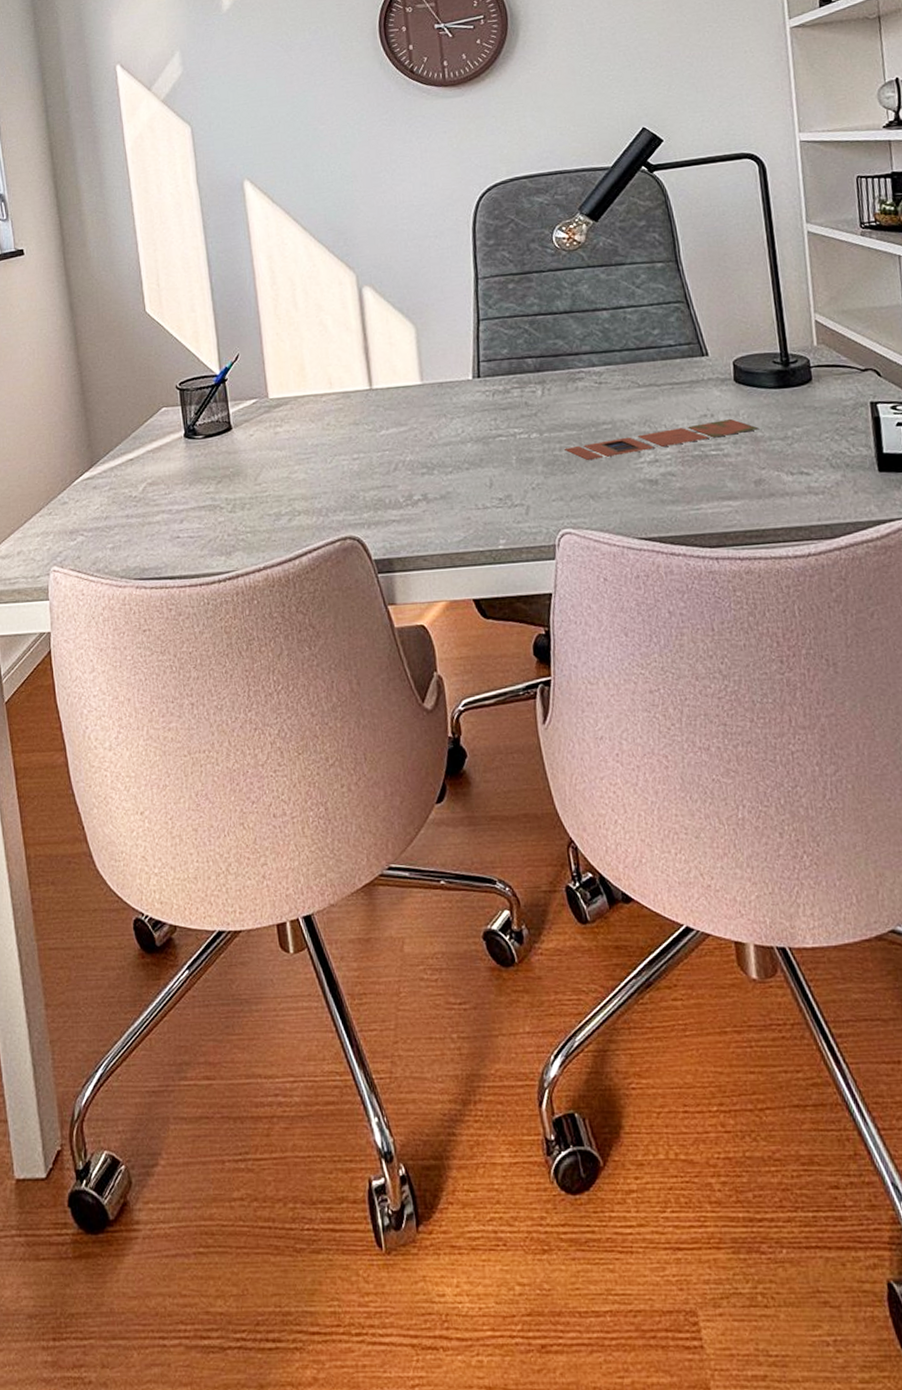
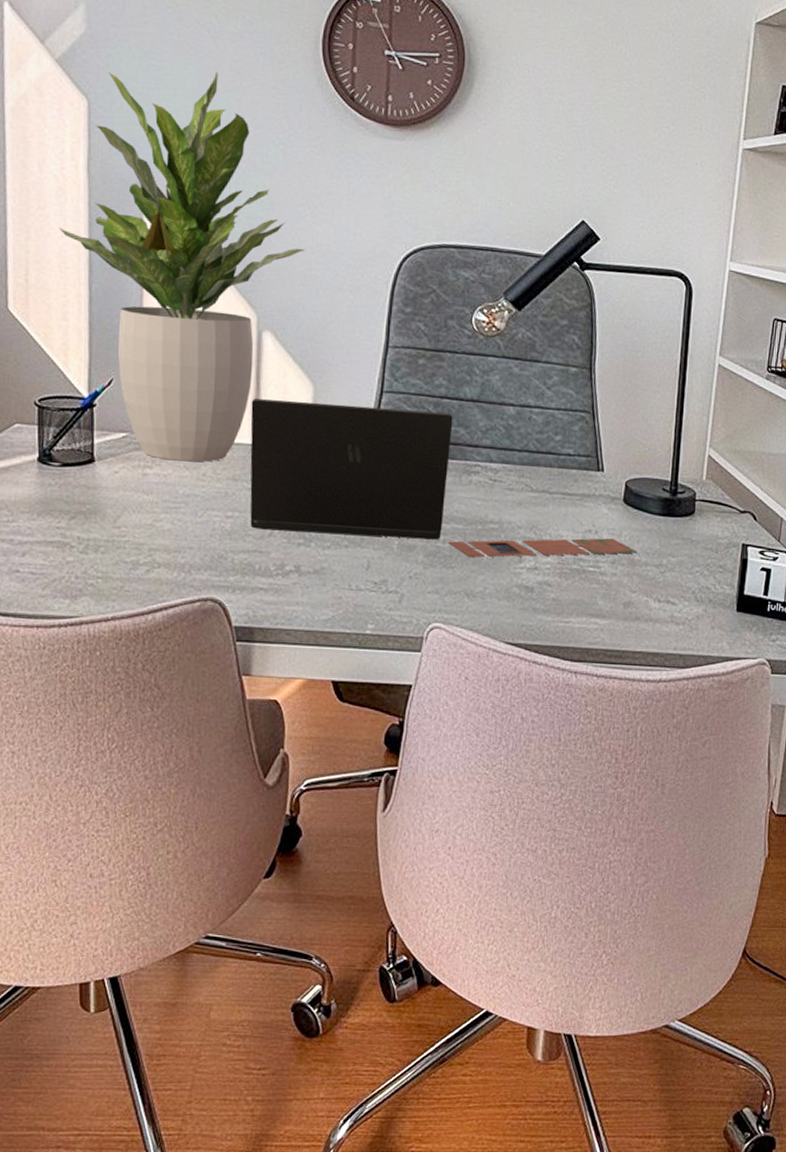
potted plant: none [179,77,390,417] -> present [59,71,305,462]
laptop: none [361,328,557,466] -> present [250,398,453,540]

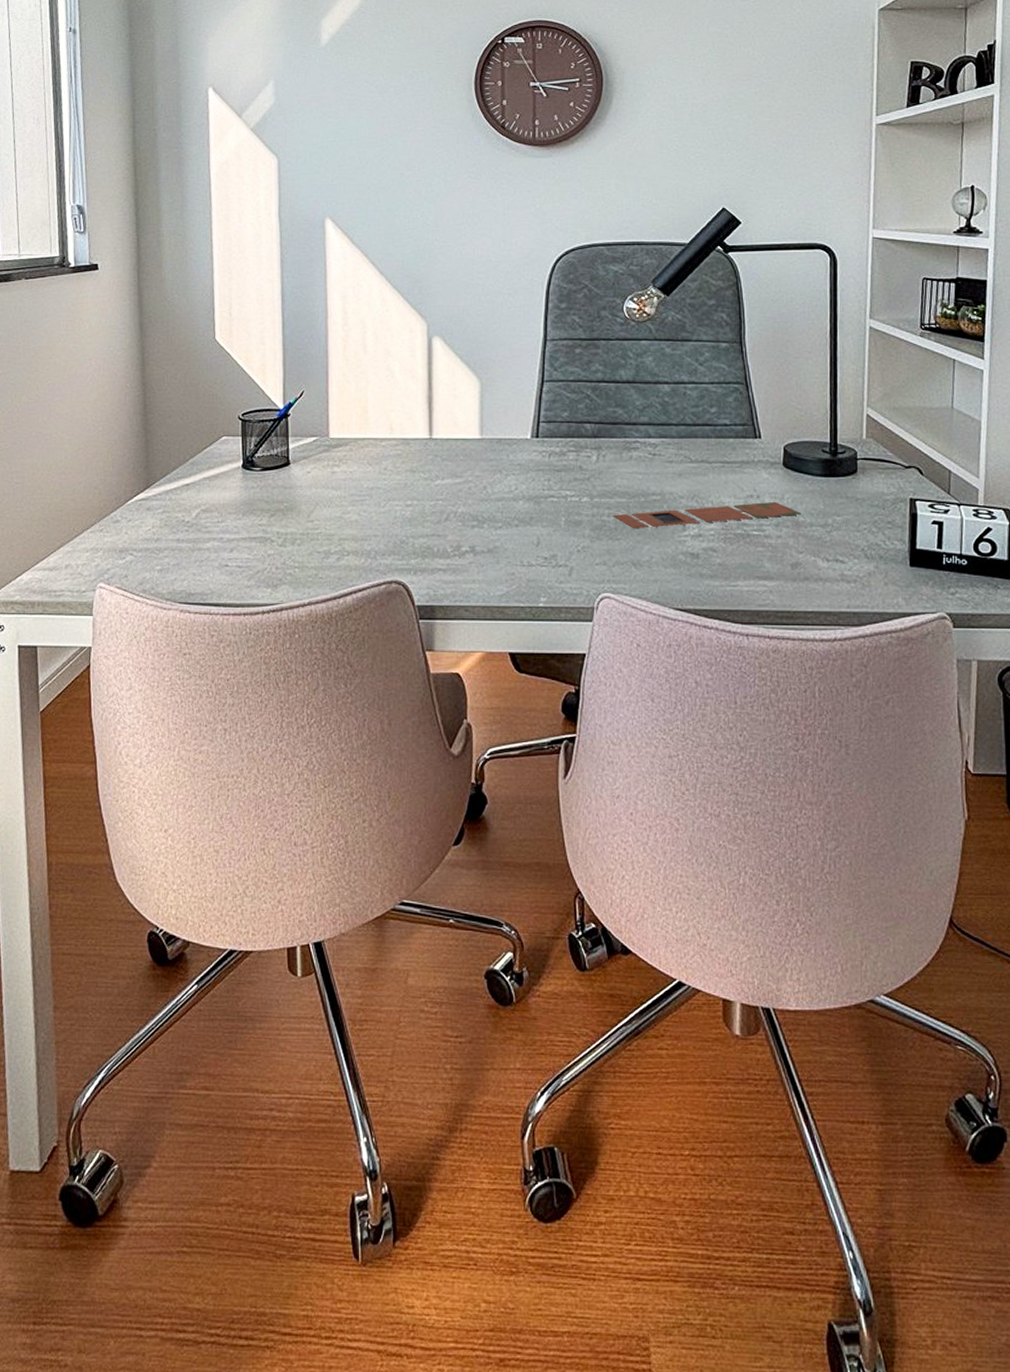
potted plant: present [59,71,305,462] -> none [256,120,467,458]
laptop: present [250,398,453,540] -> none [425,396,611,515]

